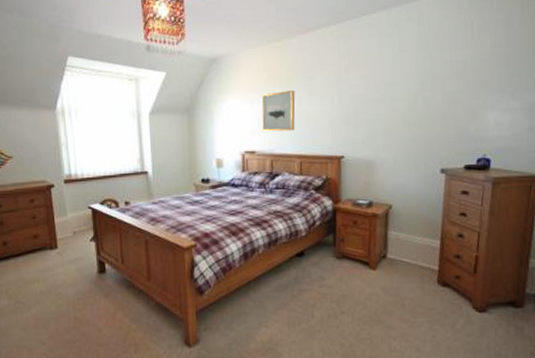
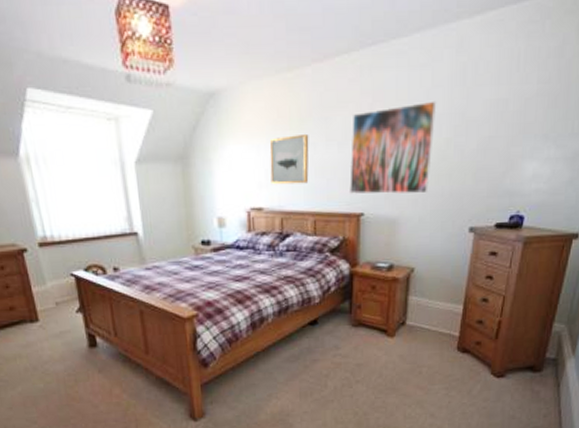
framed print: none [331,62,405,140] -> present [349,100,437,194]

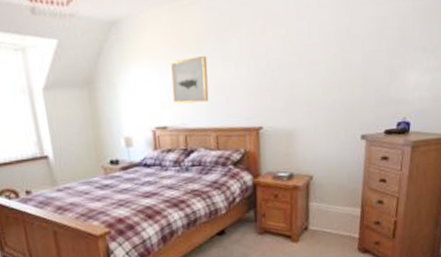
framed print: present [349,100,437,194] -> none [246,20,324,109]

